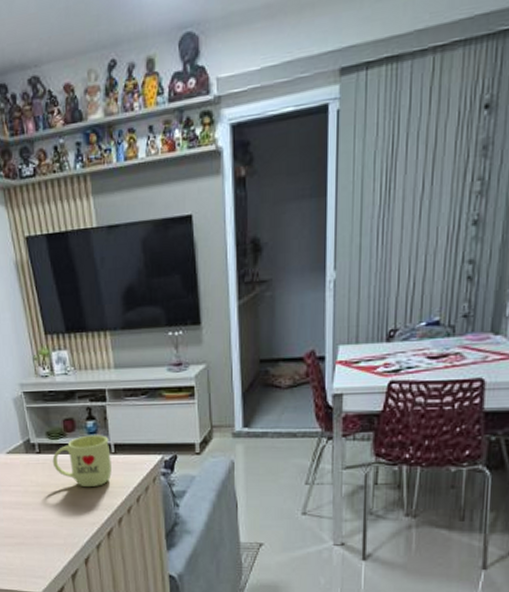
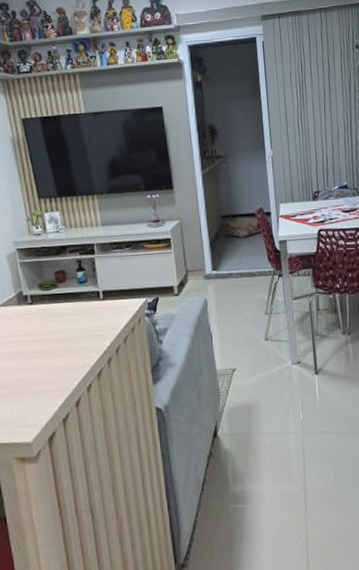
mug: present [52,435,112,488] -> none [44,284,101,333]

